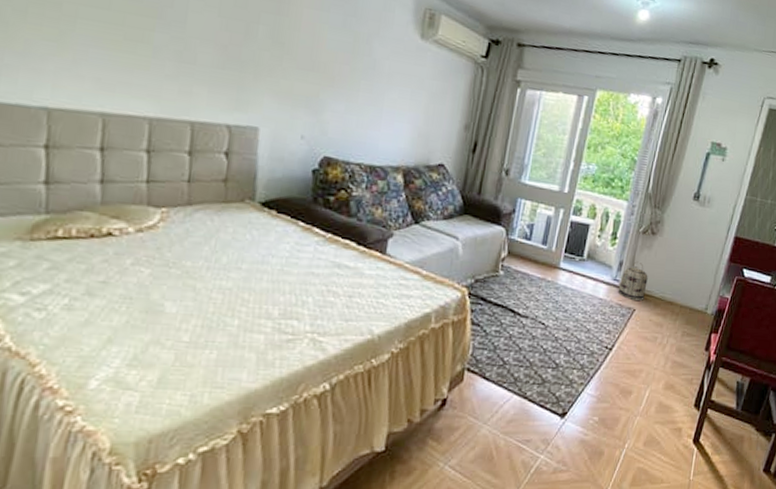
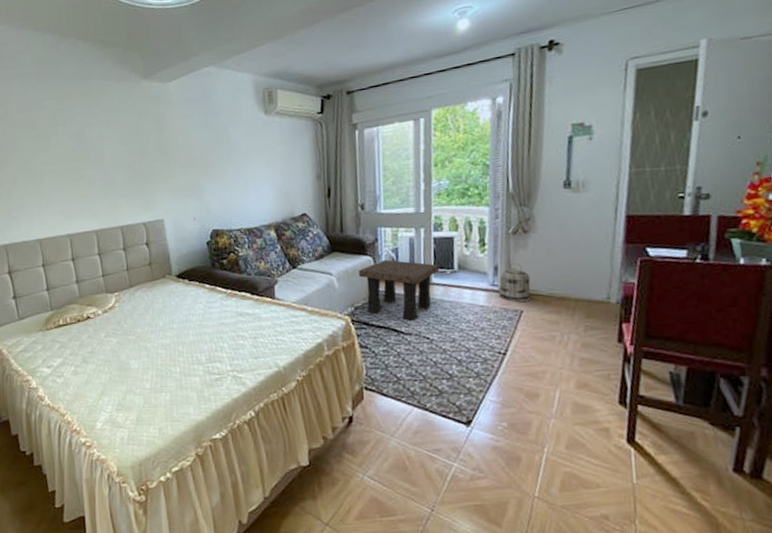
side table: none [486,233,570,303] -> present [358,259,440,320]

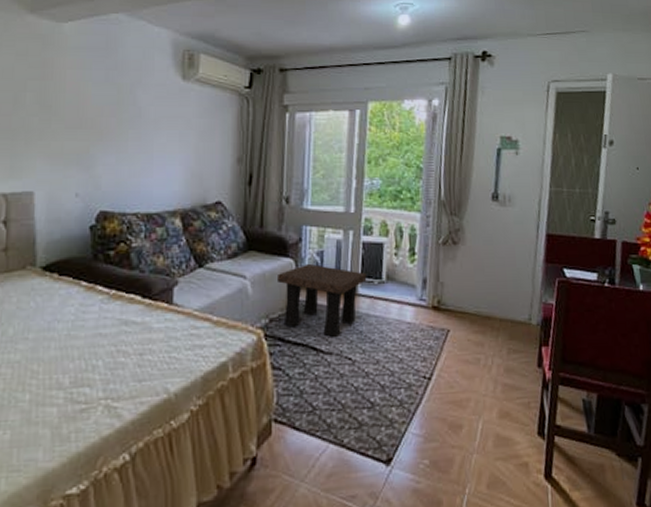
basket: present [498,262,531,303] -> none [426,276,458,321]

